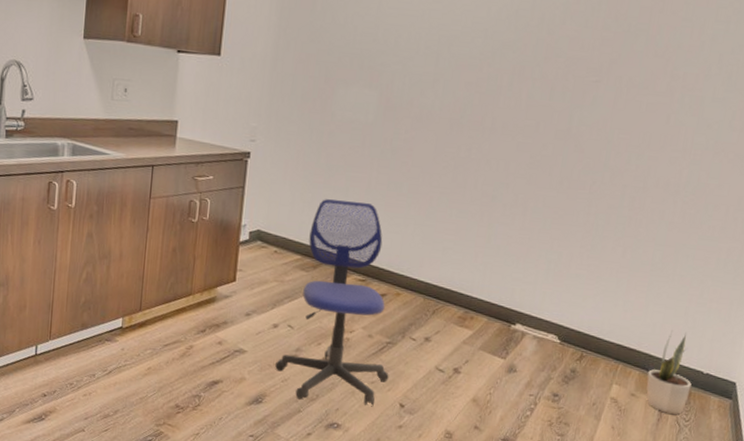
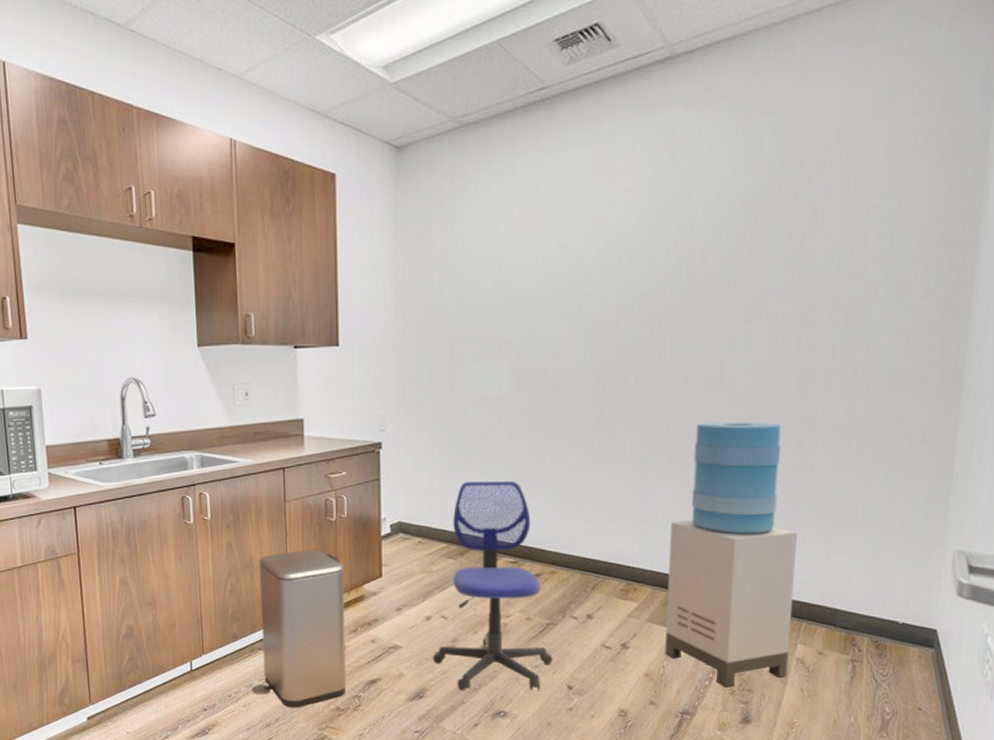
pedal bin: none [94,247,200,402] -> present [251,550,347,708]
water cooler: none [493,169,622,419] -> present [665,421,797,687]
potted plant: present [646,330,692,414] -> none [835,580,886,670]

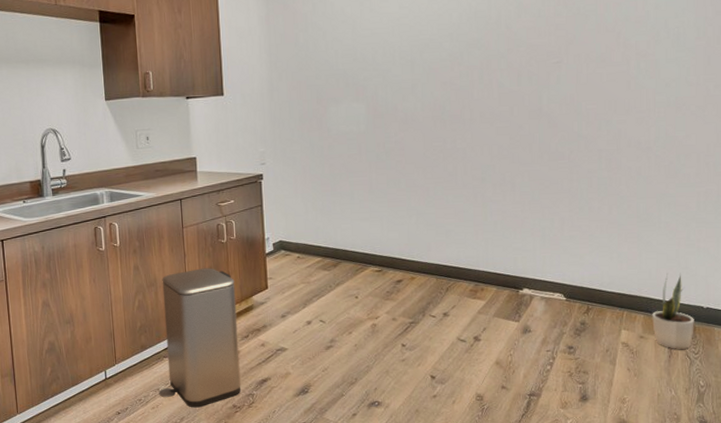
chair: present [433,481,553,691] -> none [314,202,417,385]
water cooler: present [665,421,797,687] -> none [508,144,615,371]
potted plant: none [835,580,886,670] -> present [652,273,694,349]

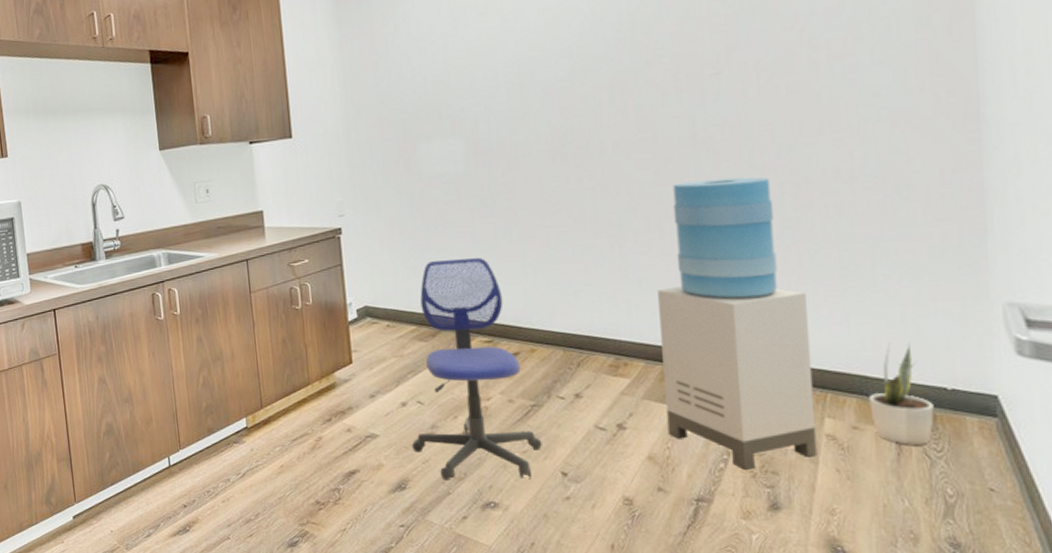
pedal bin: present [159,268,241,408] -> none [228,339,325,503]
chair: none [314,202,417,385] -> present [412,258,542,480]
water cooler: none [508,144,615,371] -> present [657,177,818,470]

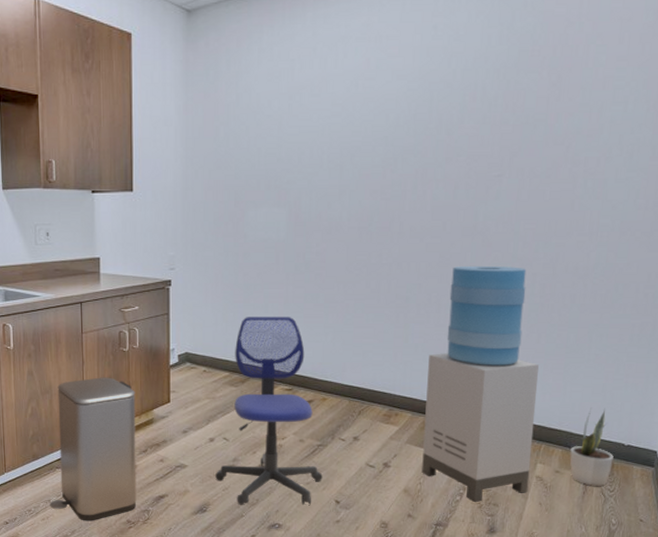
pedal bin: none [228,339,325,503] -> present [50,377,137,521]

